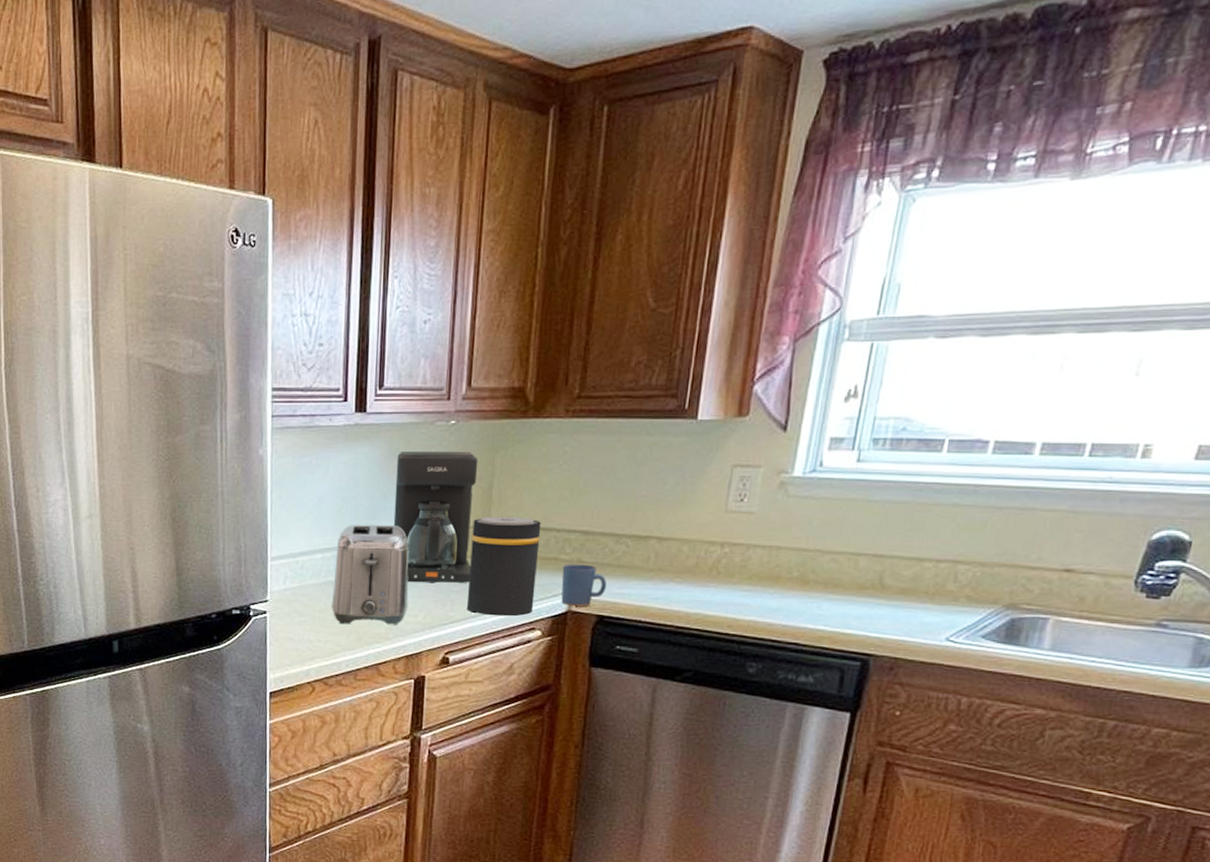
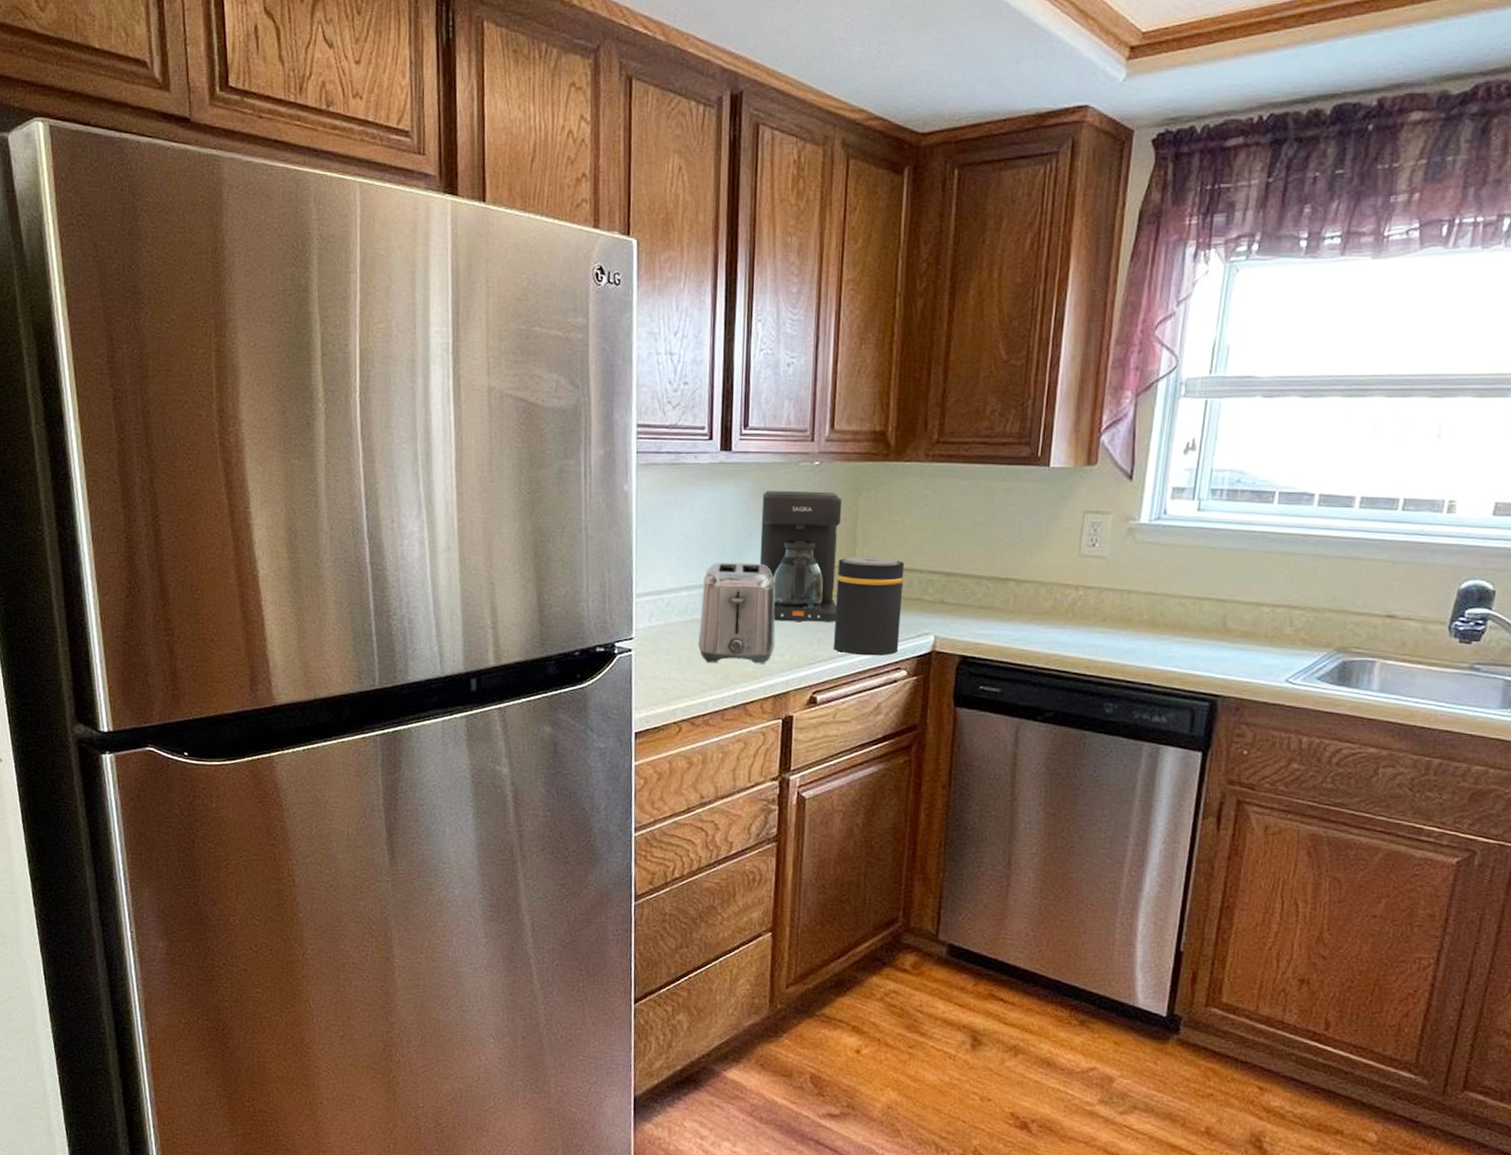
mug: present [561,564,607,607] -> none [925,604,969,648]

